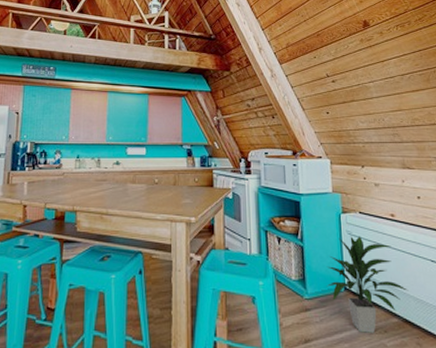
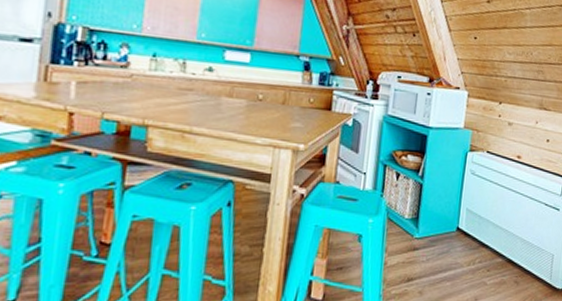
indoor plant: present [326,236,409,333] -> none [439,176,518,272]

